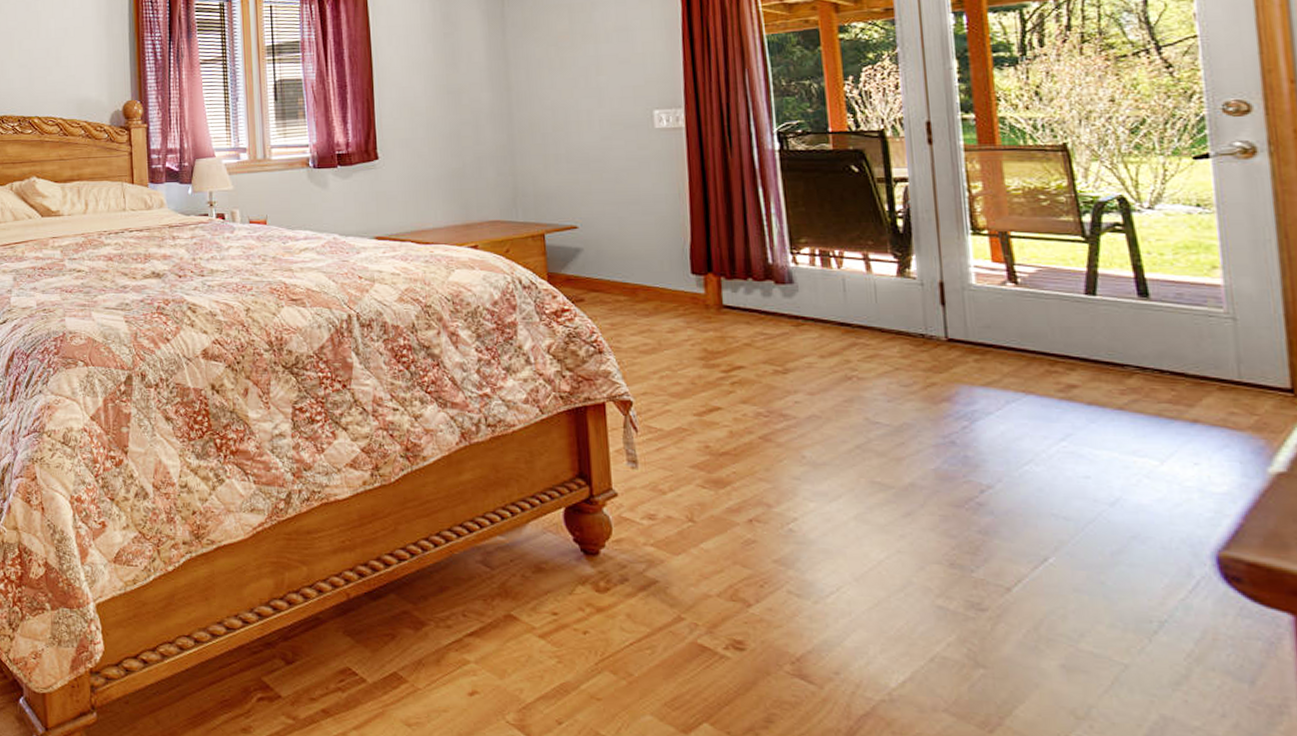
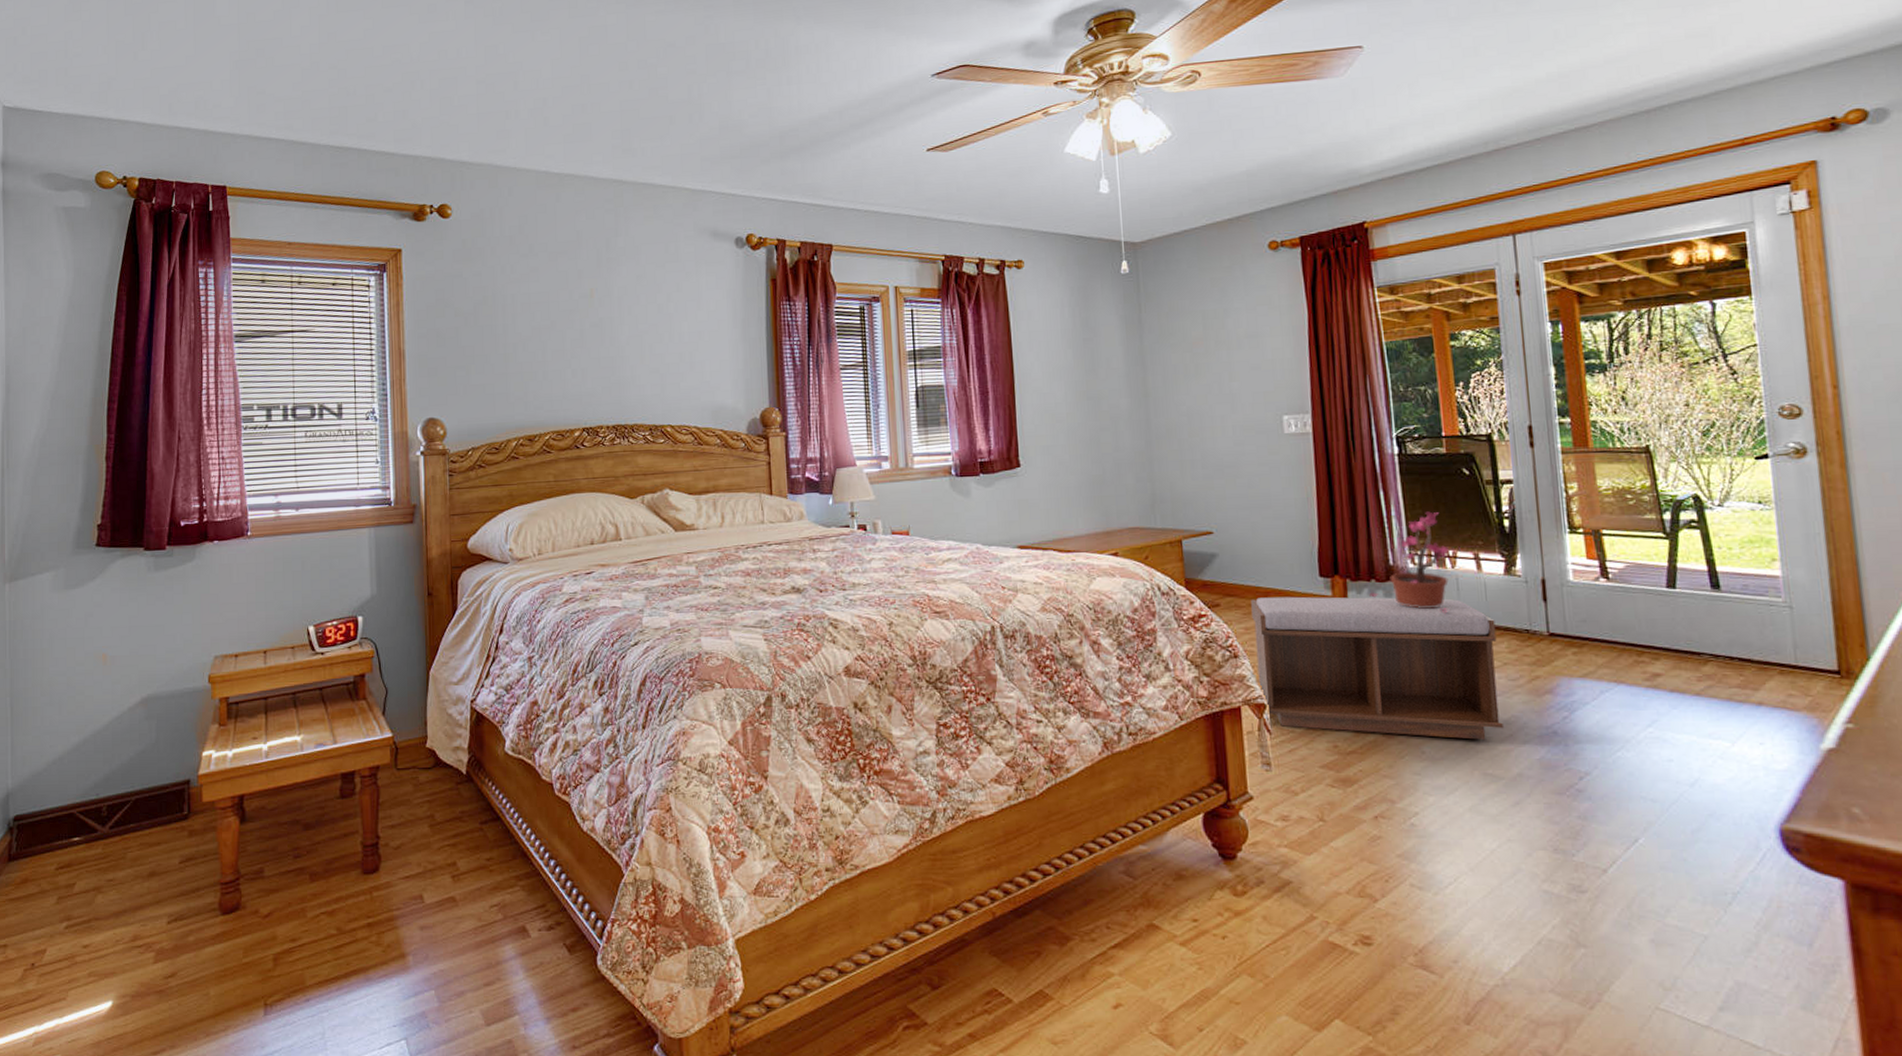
bench: none [617,293,894,446] -> present [1251,596,1503,740]
potted plant: none [746,209,835,315] -> present [1369,511,1450,614]

